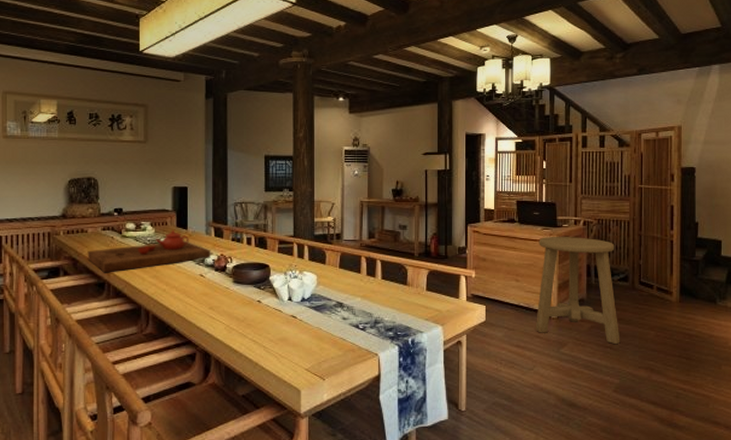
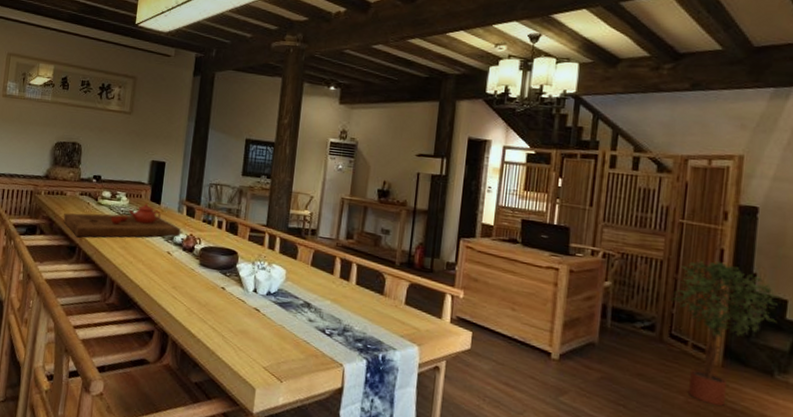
stool: present [535,237,621,345] -> none [529,264,641,404]
potted tree: none [637,216,716,334] -> present [670,261,780,406]

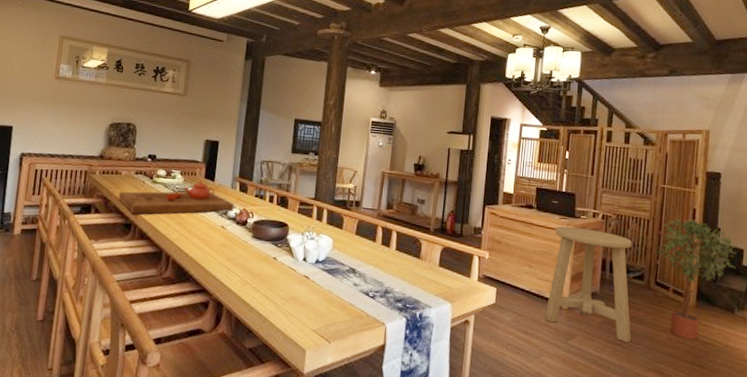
stool: none [529,264,641,404] -> present [544,226,633,343]

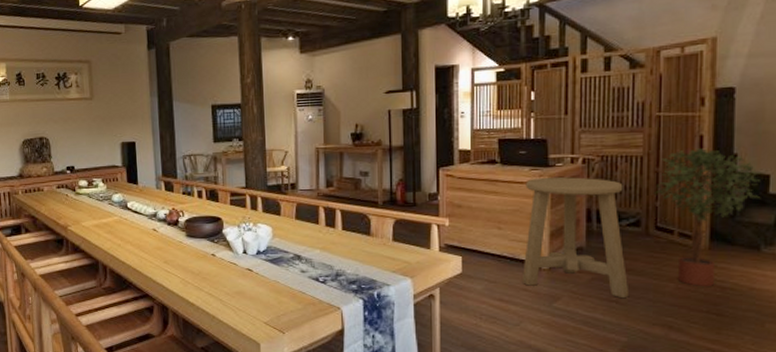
tea set: present [118,181,234,215] -> none [45,186,163,230]

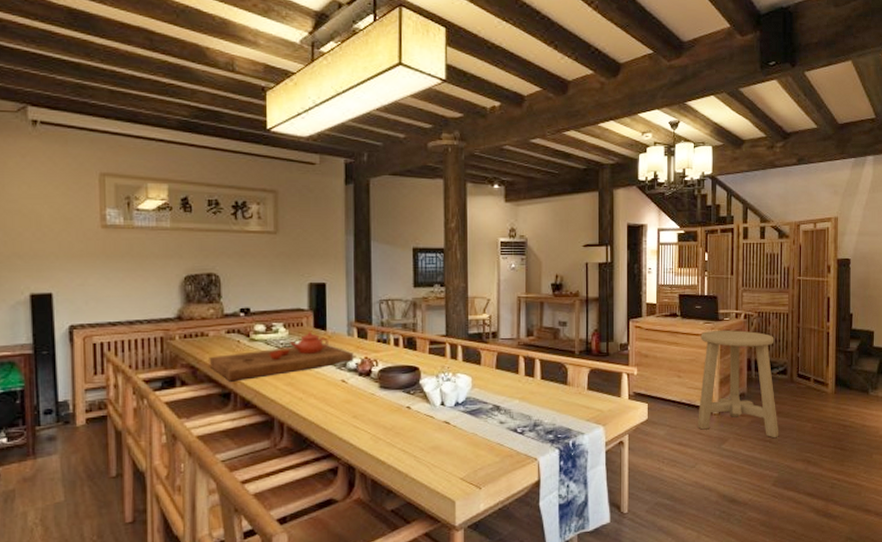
tea set: none [45,186,163,230] -> present [209,332,354,382]
potted tree: present [653,148,762,286] -> none [796,308,869,425]

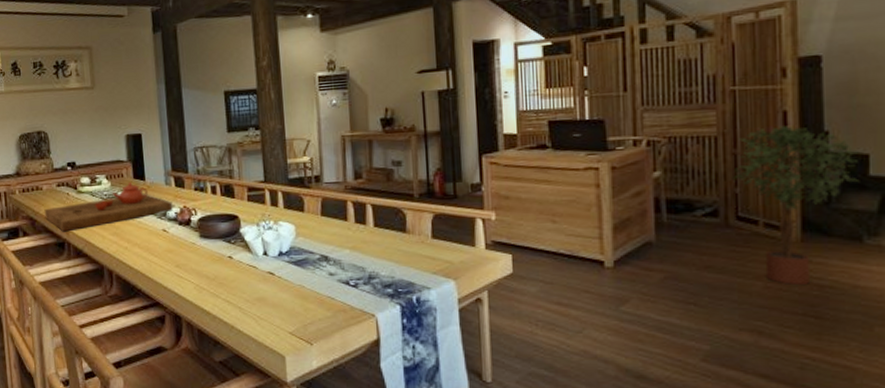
stool: present [697,330,779,438] -> none [582,162,710,300]
potted tree: none [796,308,869,425] -> present [731,126,860,285]

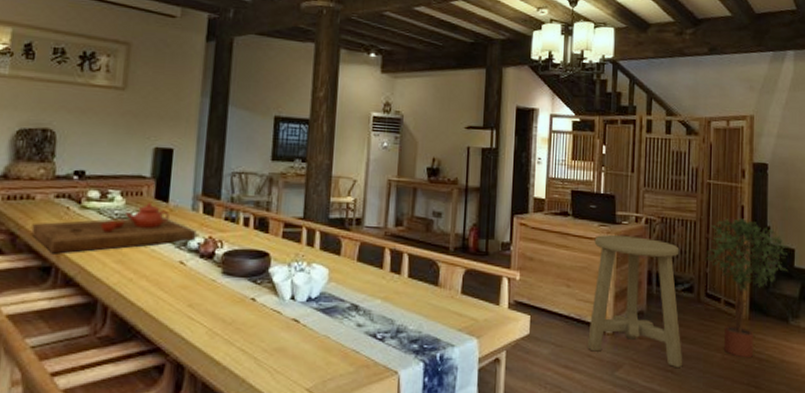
stool: none [582,162,710,300] -> present [586,235,683,369]

